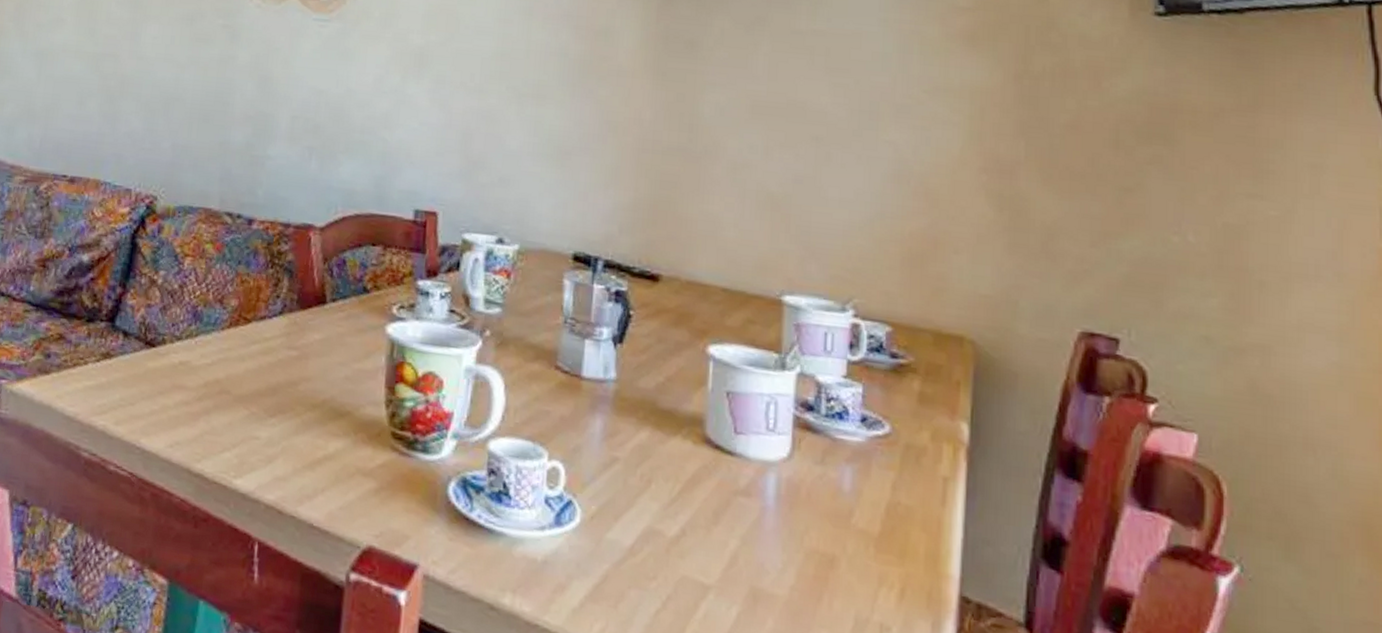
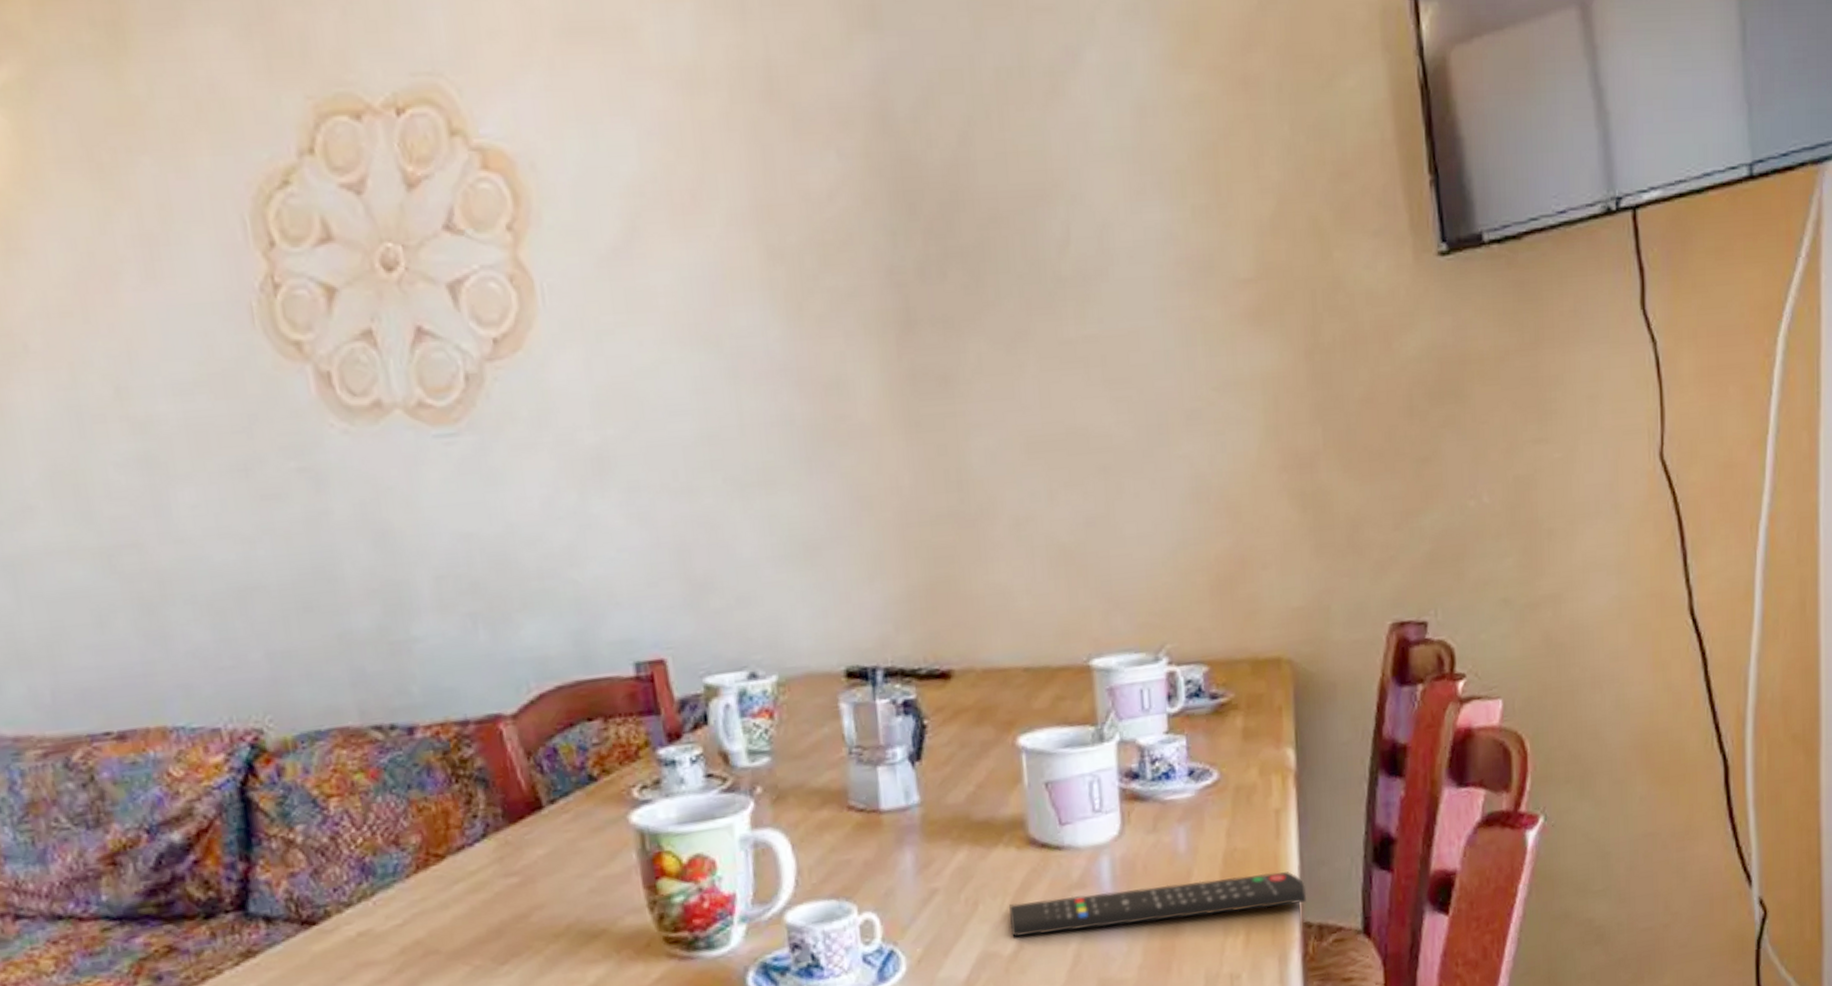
remote control: none [677,491,968,577] -> present [1009,872,1307,937]

